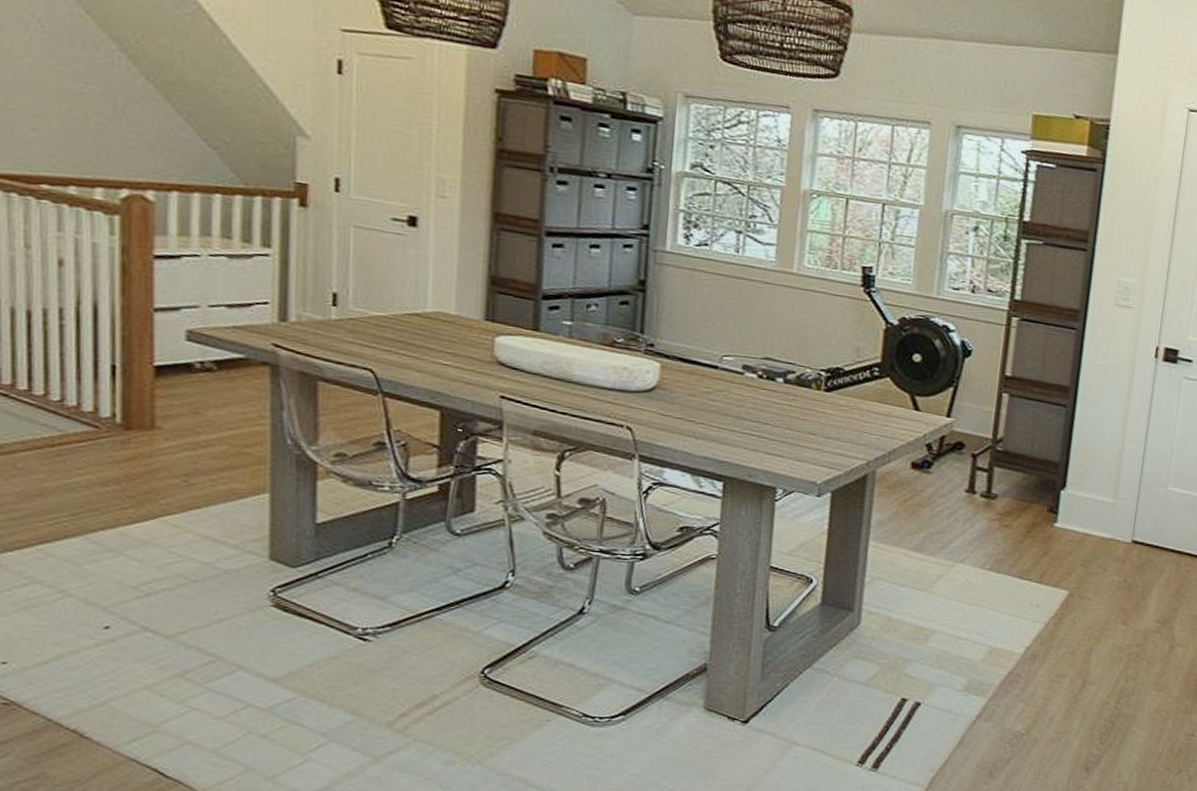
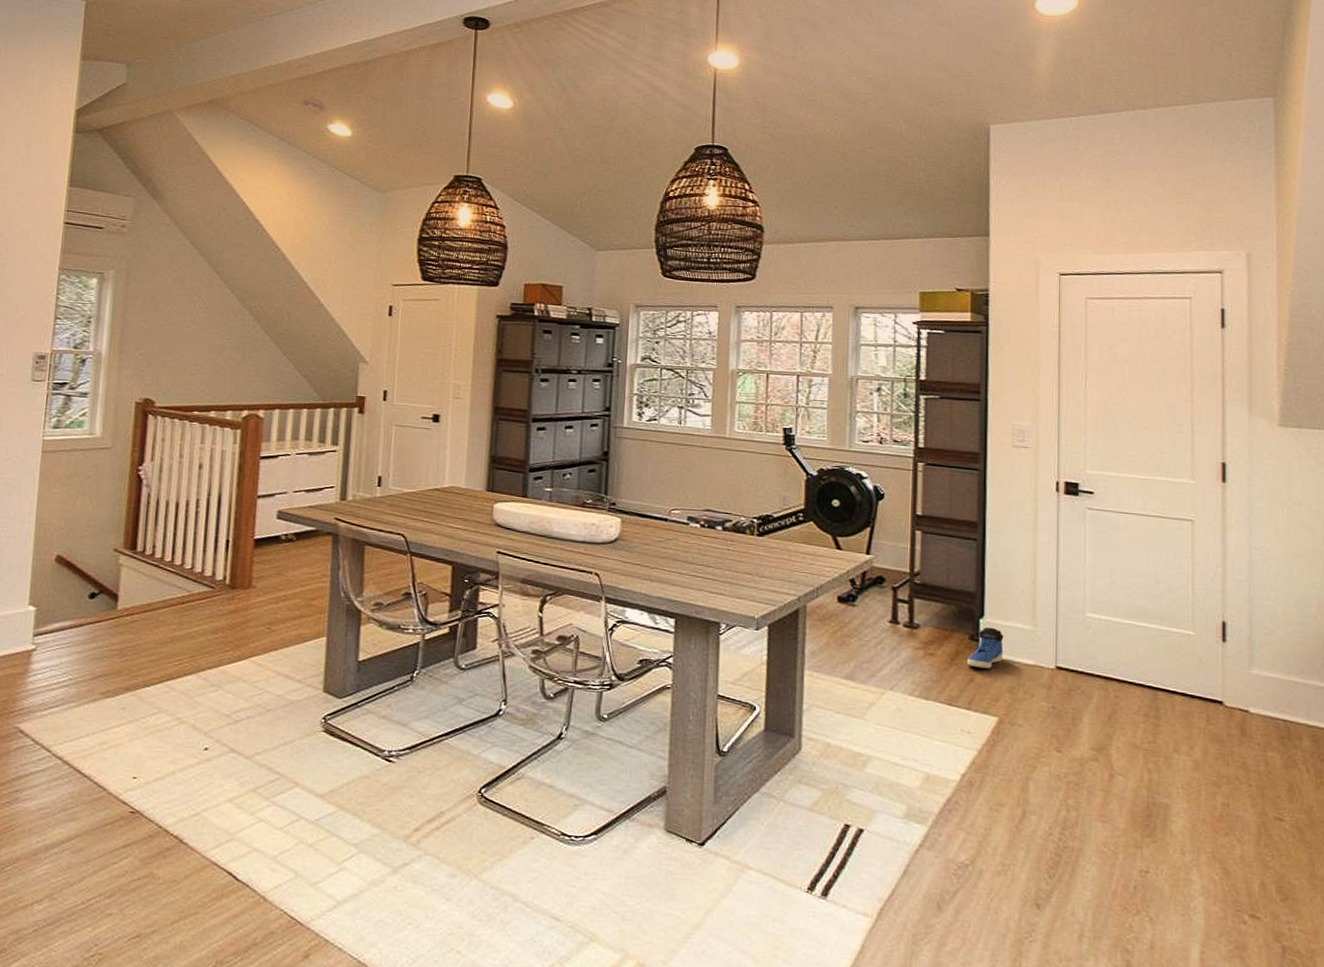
sneaker: none [1043,499,1084,542] -> present [967,627,1004,669]

